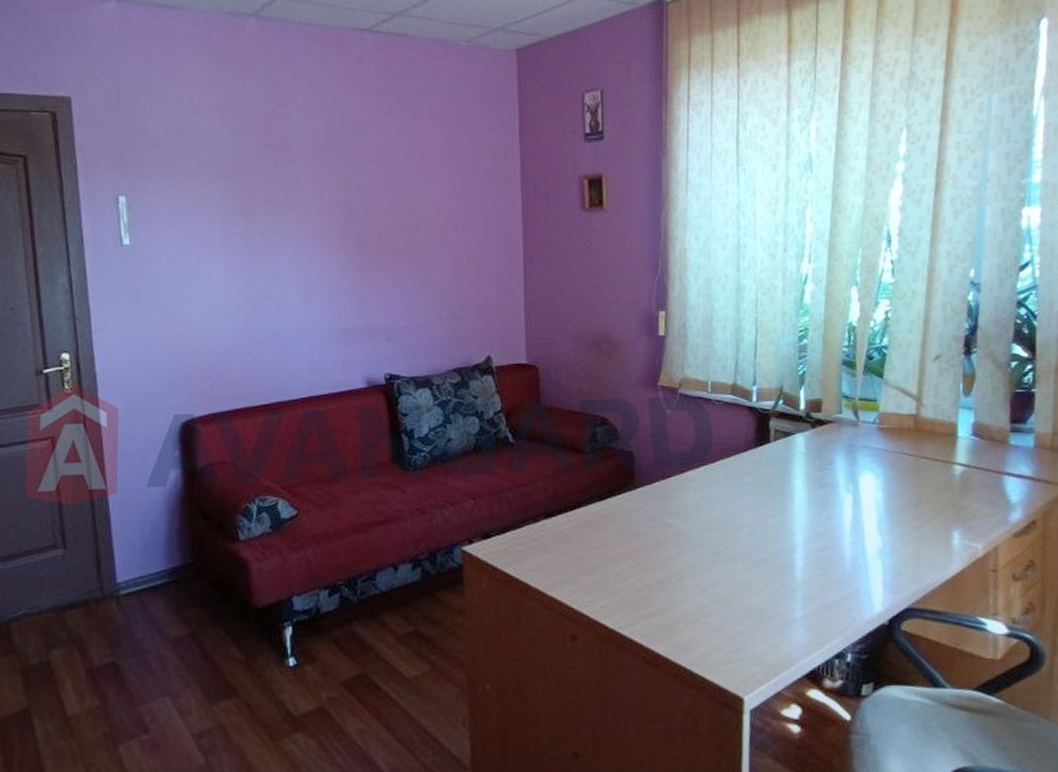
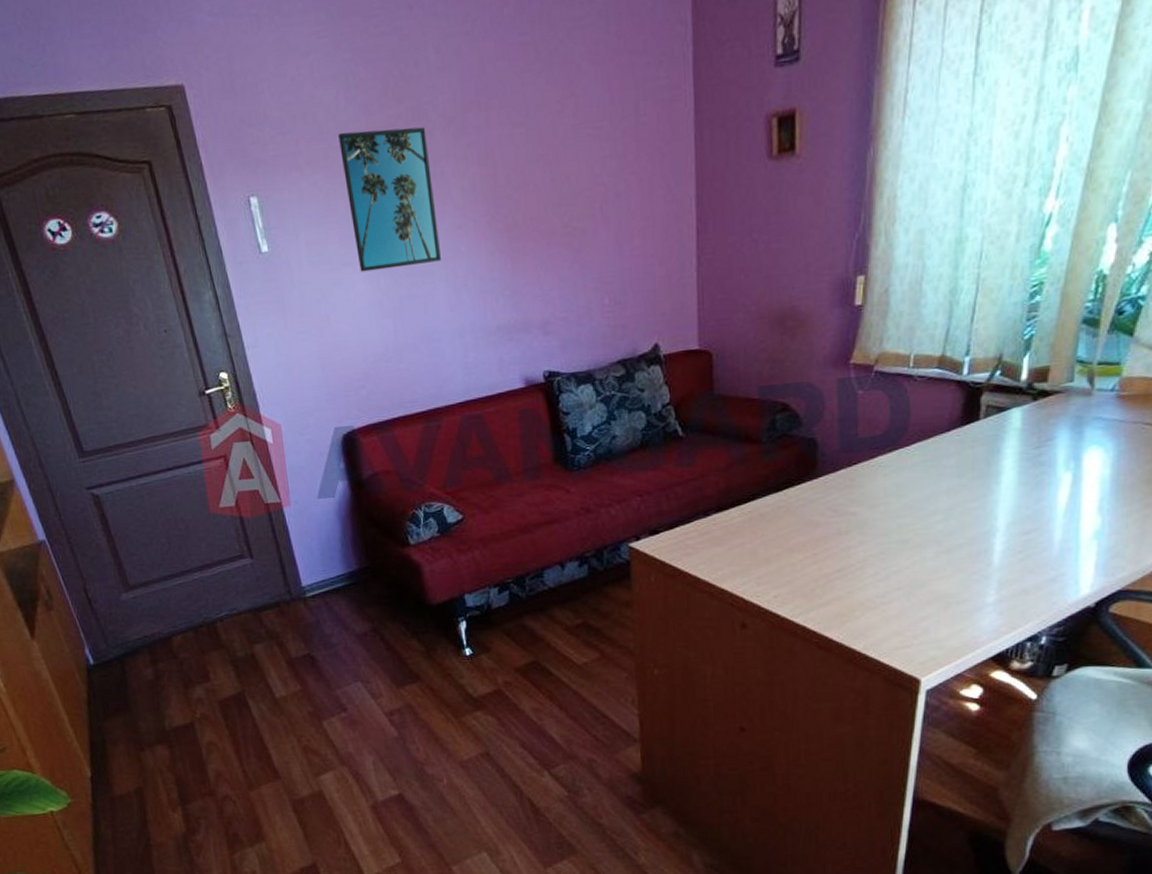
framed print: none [210,151,296,271] -> present [338,127,442,272]

